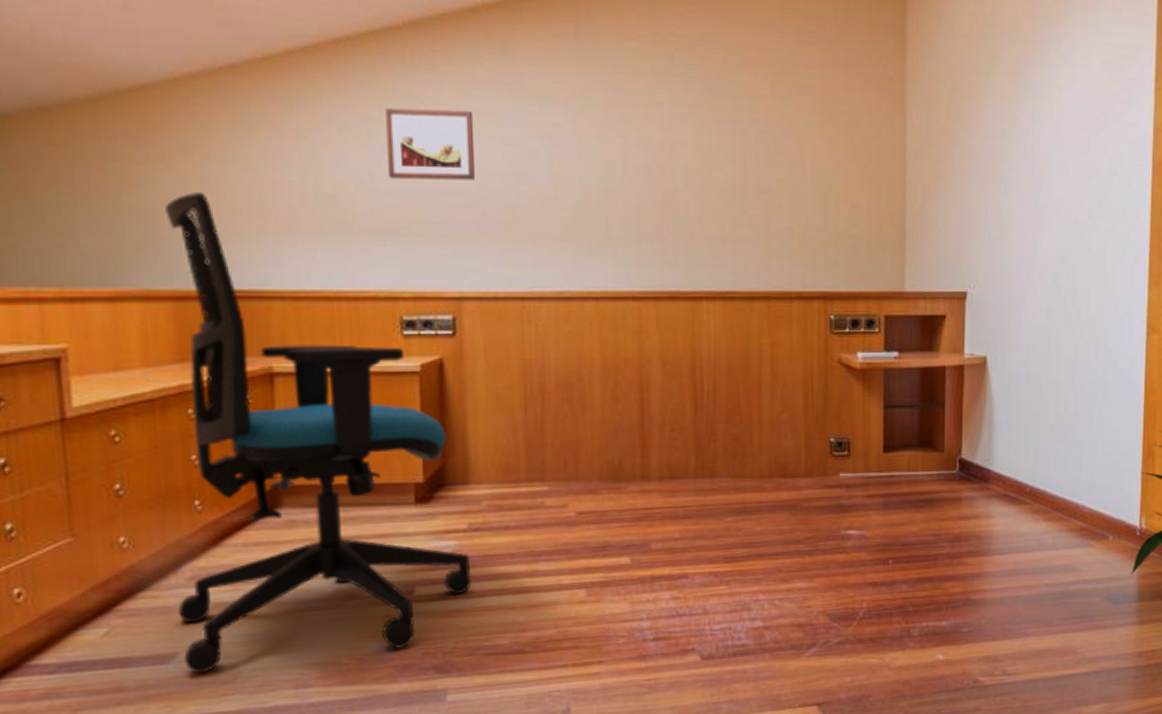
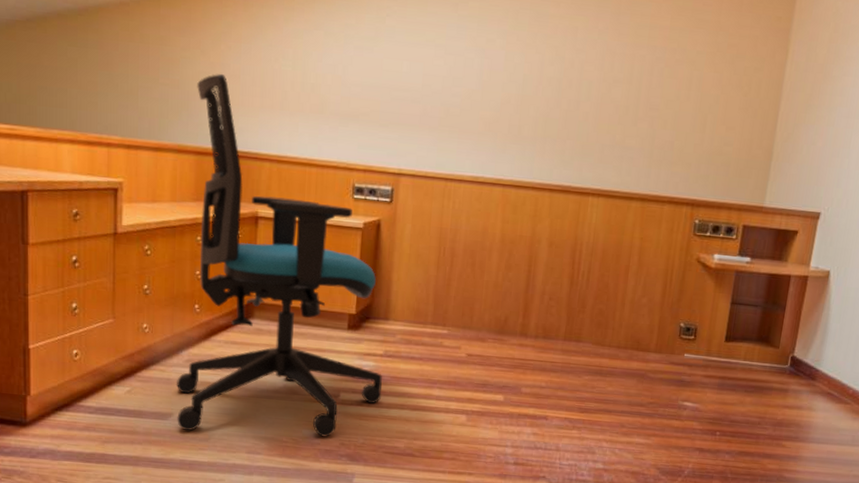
wall art: present [385,108,475,181] -> none [357,18,426,81]

